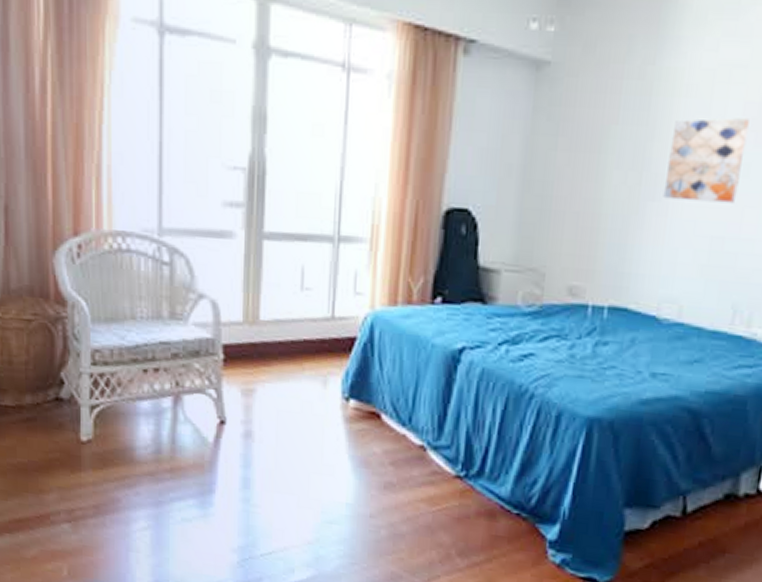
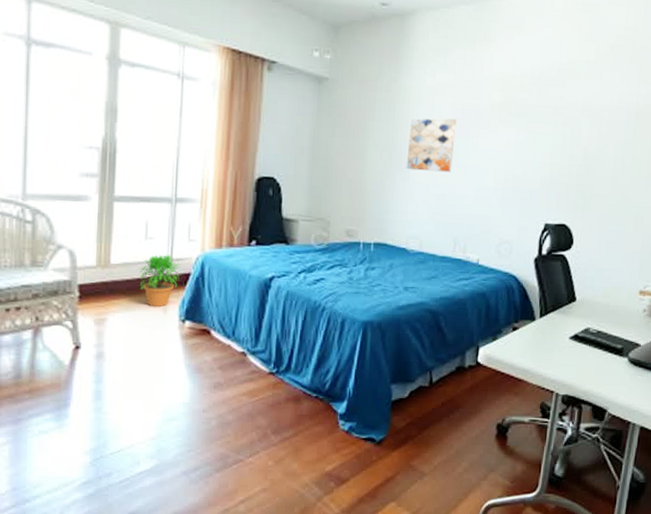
potted plant: none [293,311,345,379] -> present [139,255,181,307]

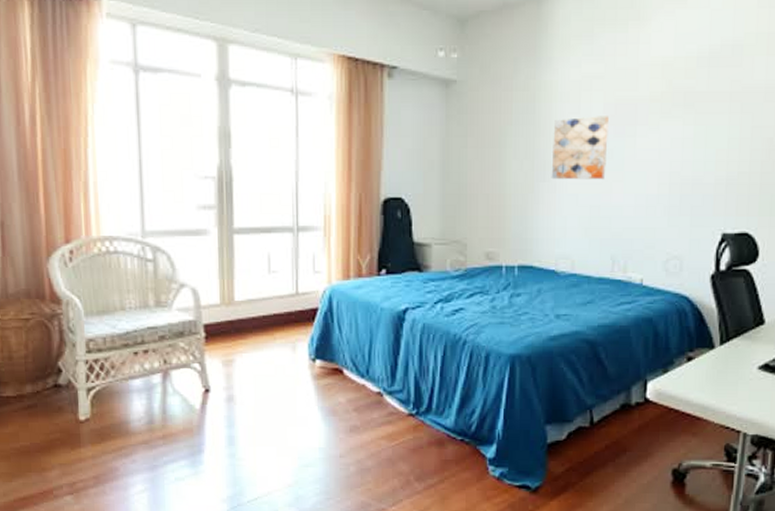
potted plant: present [139,255,181,307] -> none [264,289,308,346]

